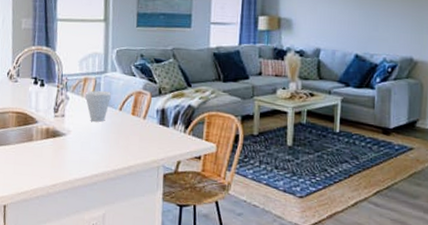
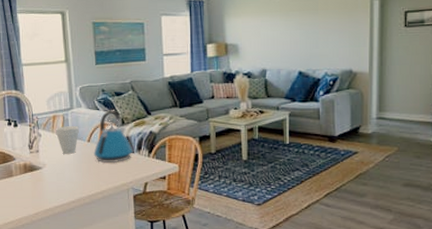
kettle: none [124,77,168,137] -> present [93,110,133,164]

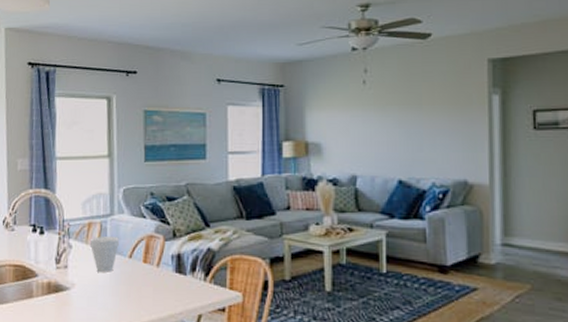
kettle: present [93,110,133,164] -> none [135,218,185,288]

